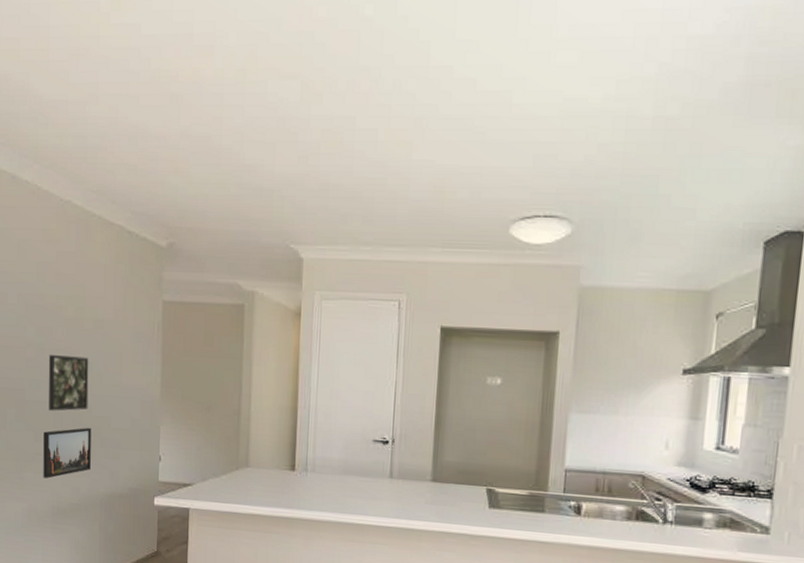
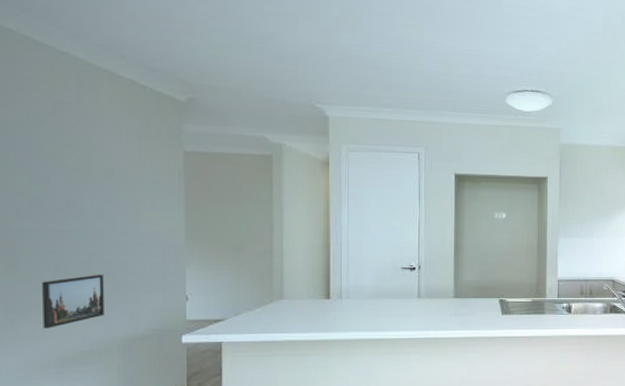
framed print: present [48,355,89,411] -> none [46,204,99,260]

